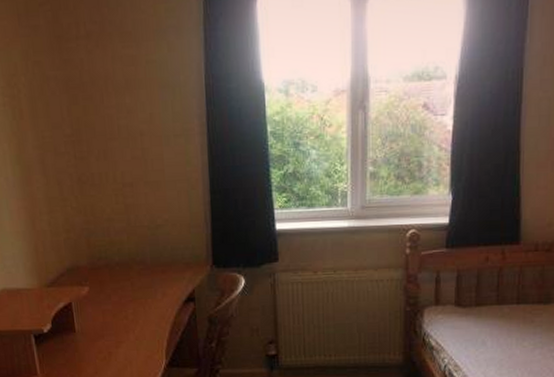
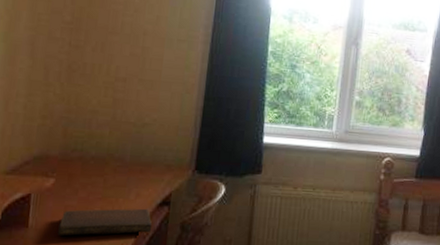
notebook: none [100,306,183,338] -> present [57,208,152,237]

